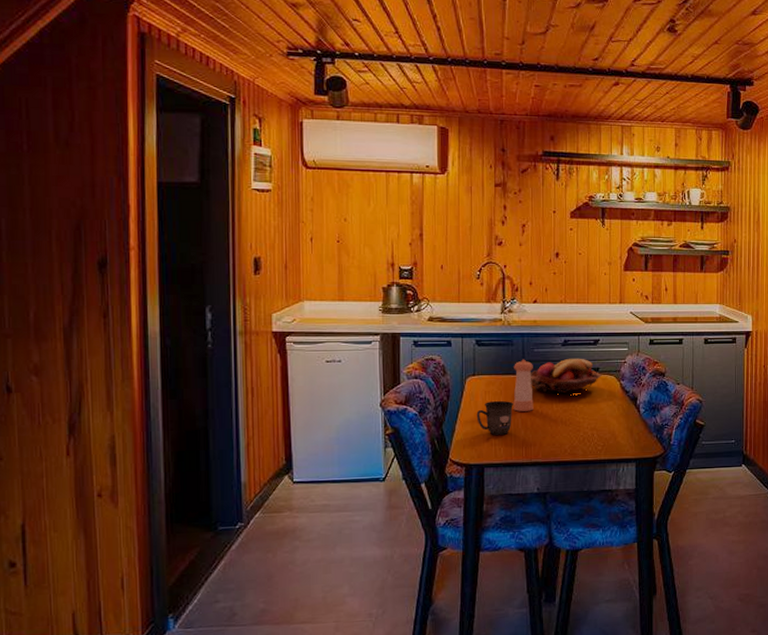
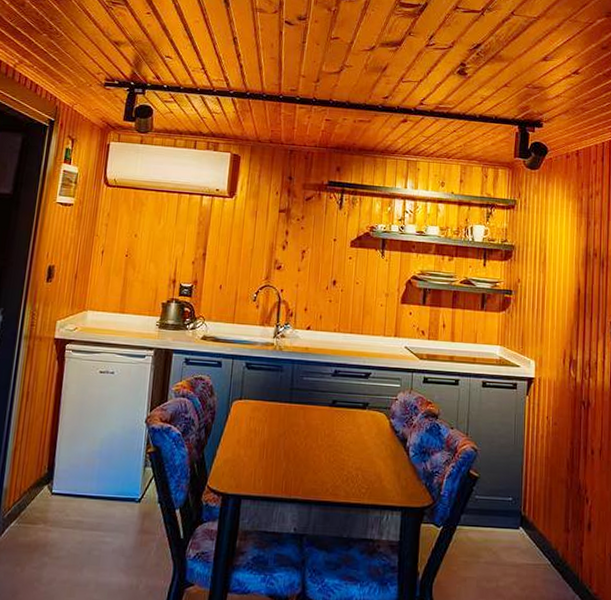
mug: present [476,400,514,435] -> none [238,428,278,466]
pepper shaker: present [513,359,534,412] -> none [277,386,301,443]
fruit basket: present [530,358,602,394] -> none [296,390,371,427]

